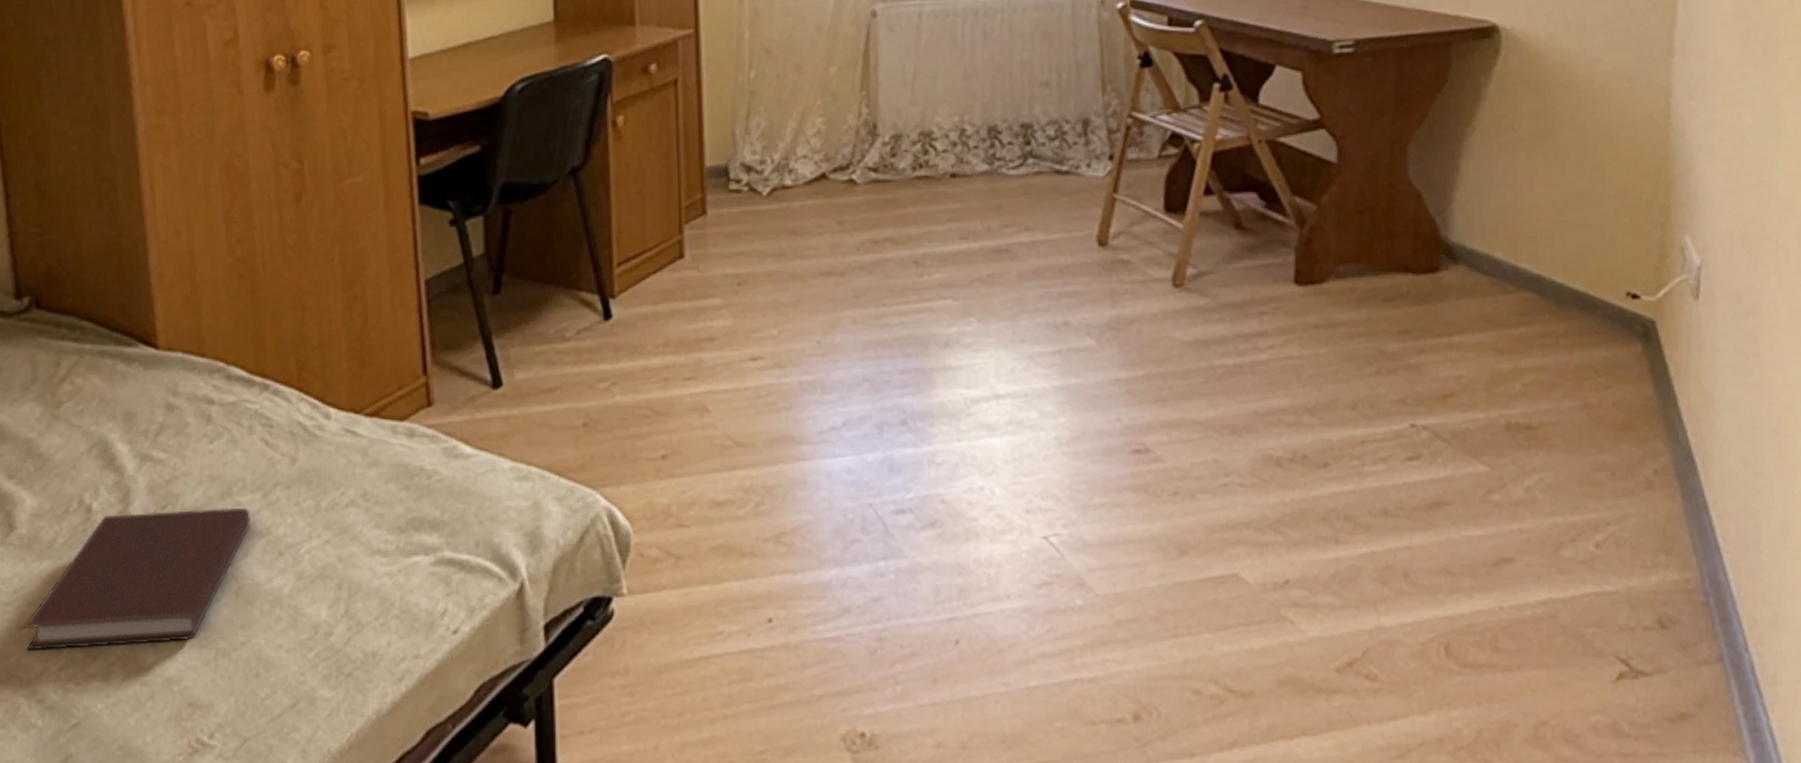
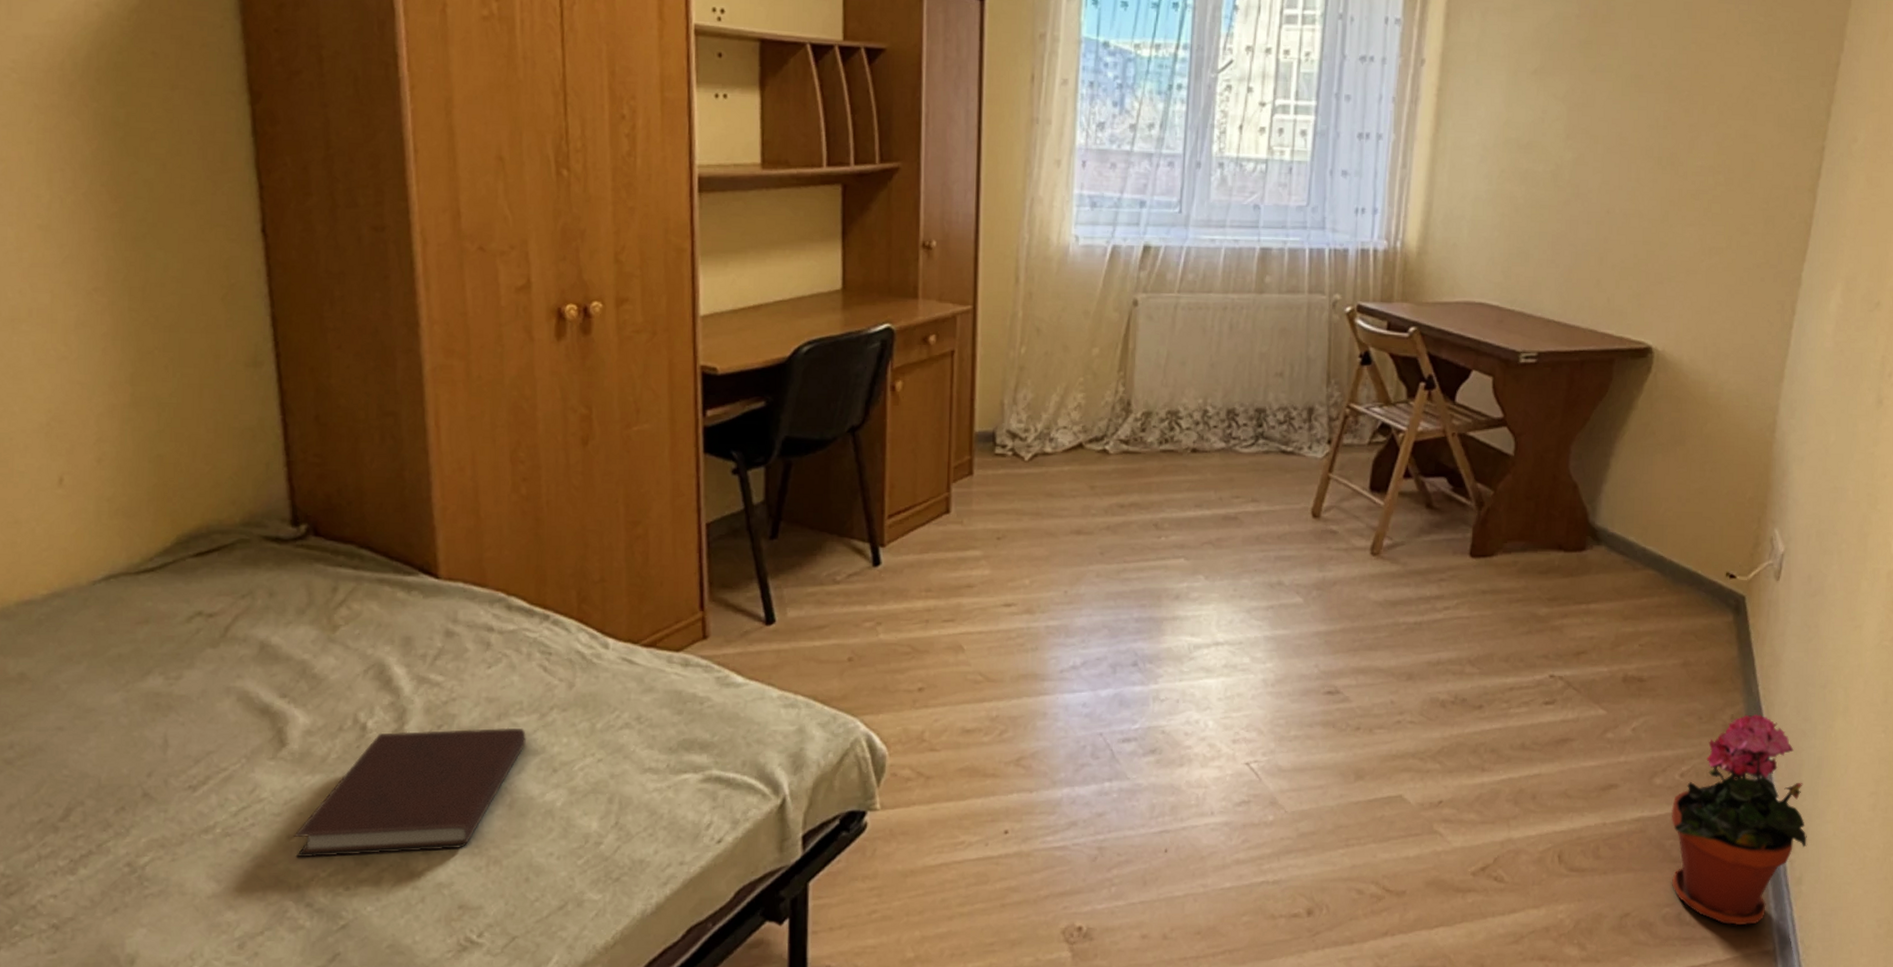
potted plant: none [1588,466,1780,739] -> present [1671,713,1808,926]

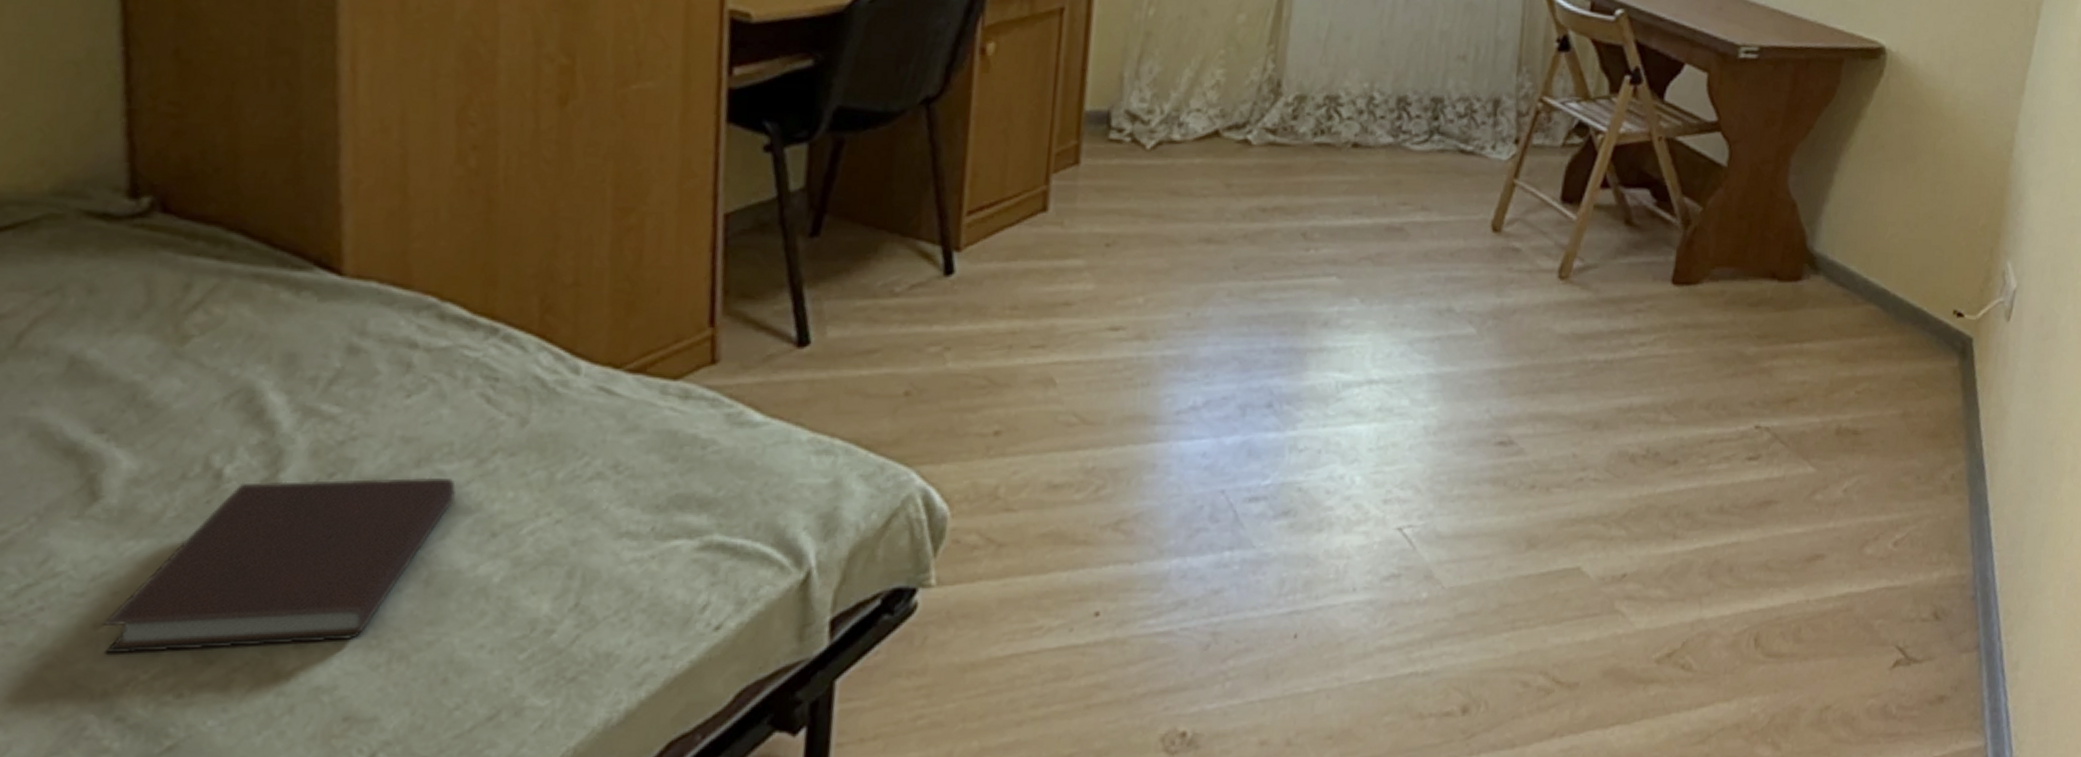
potted plant: present [1671,713,1808,926] -> none [1878,473,2027,719]

